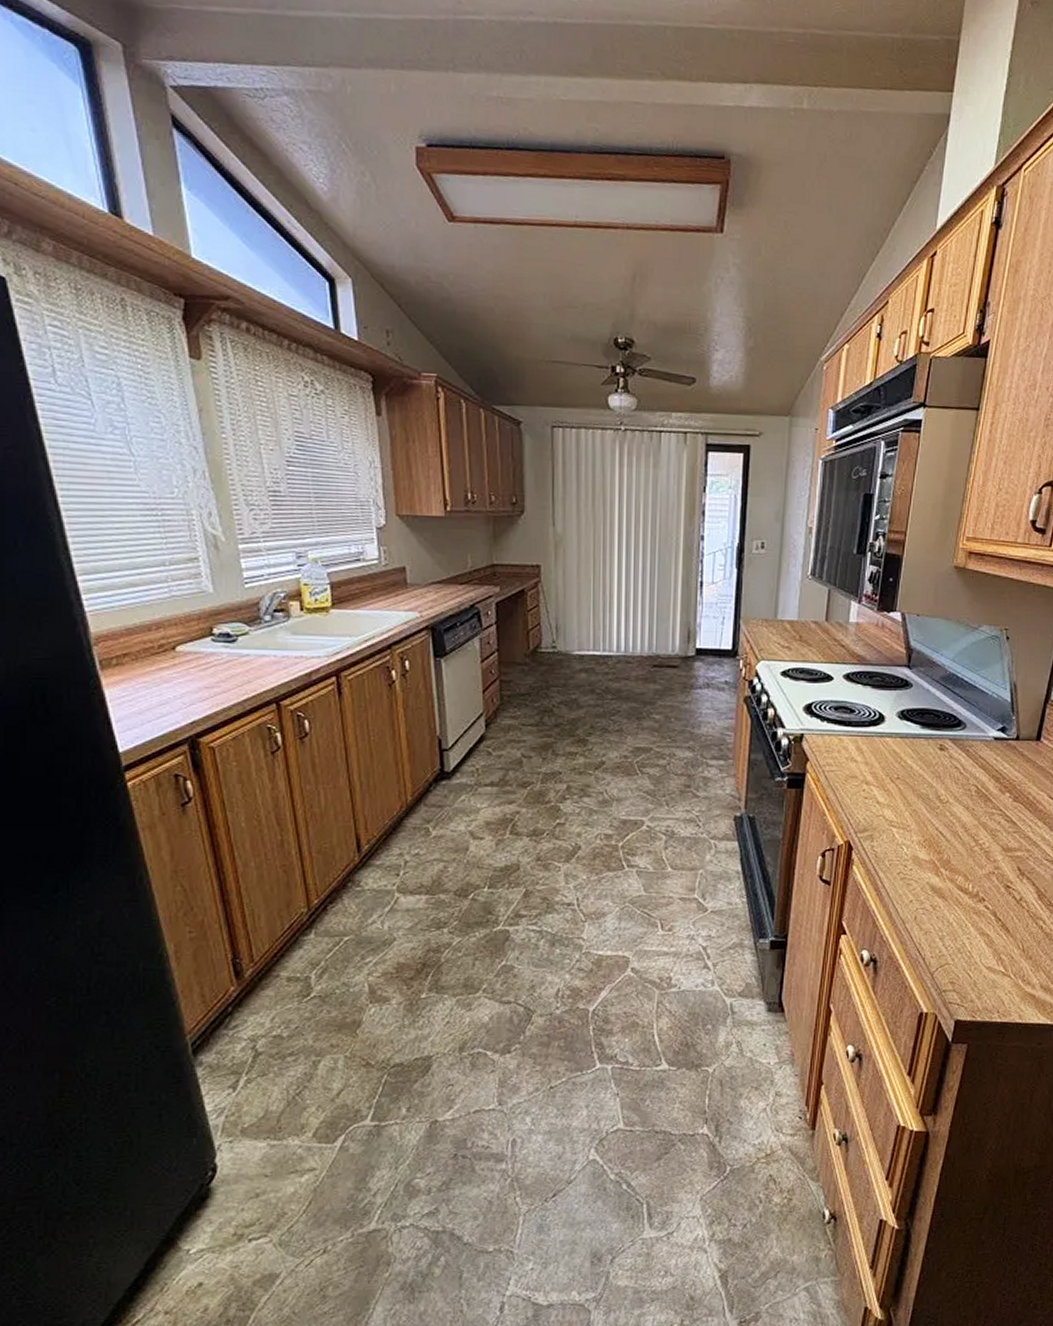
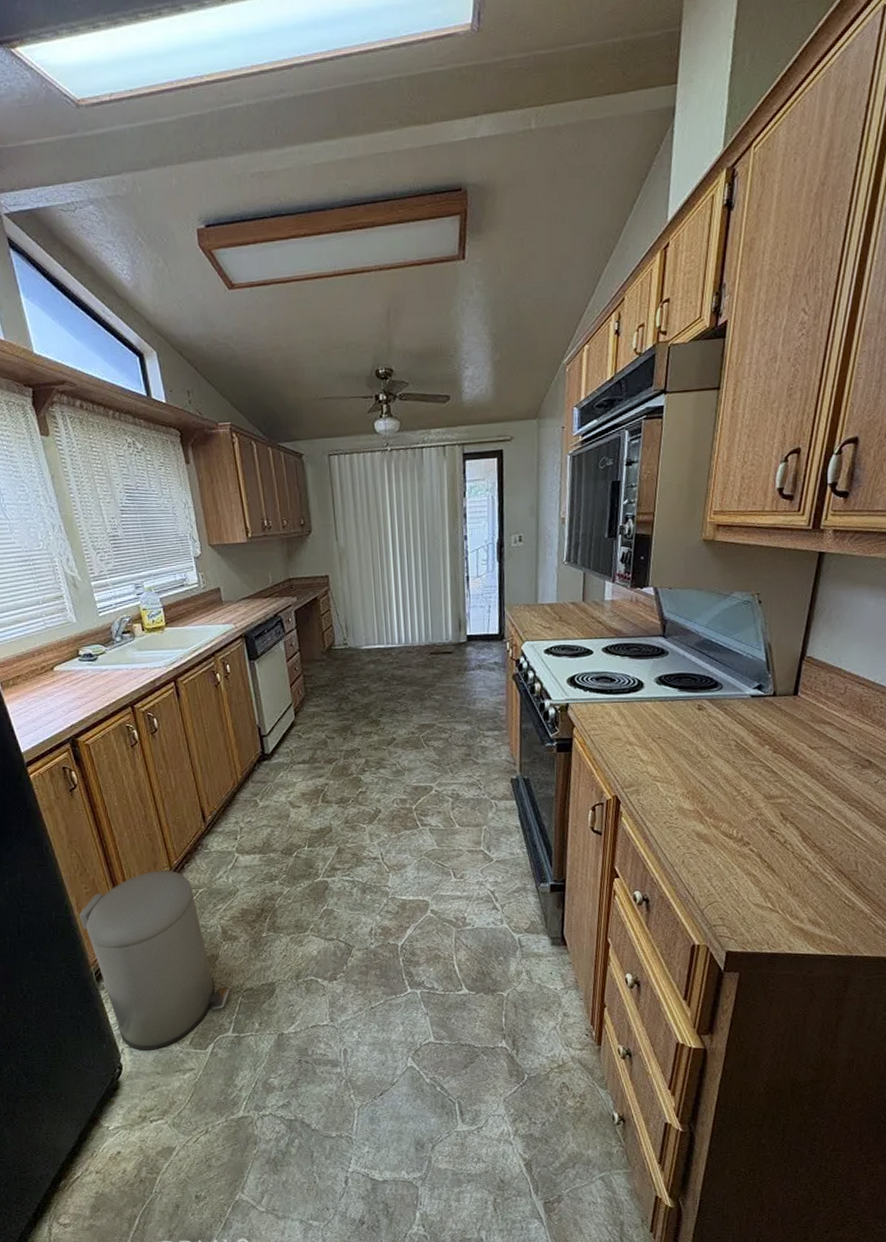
pedal bin: none [176,912,374,1147] -> present [78,870,231,1051]

